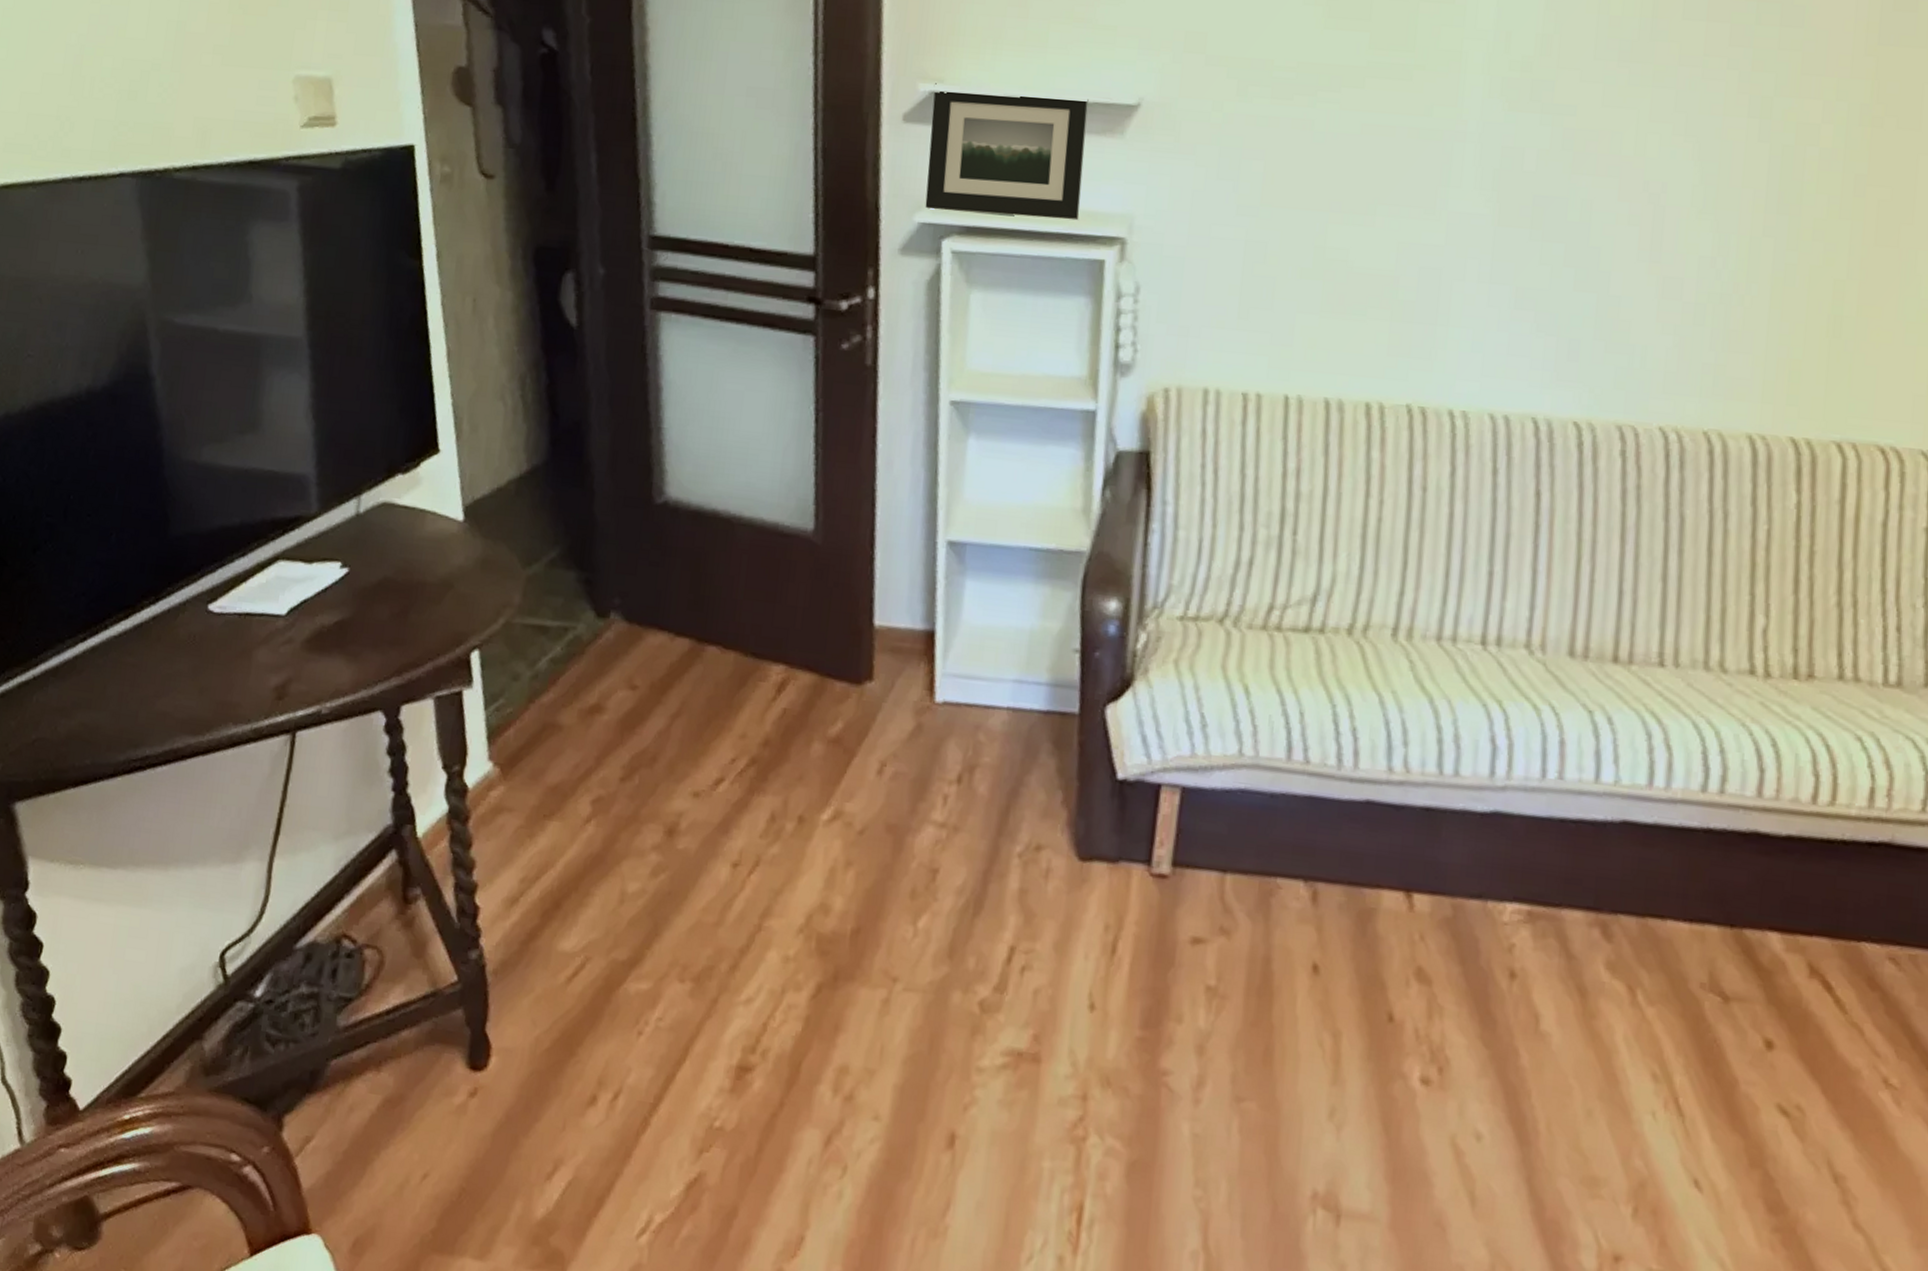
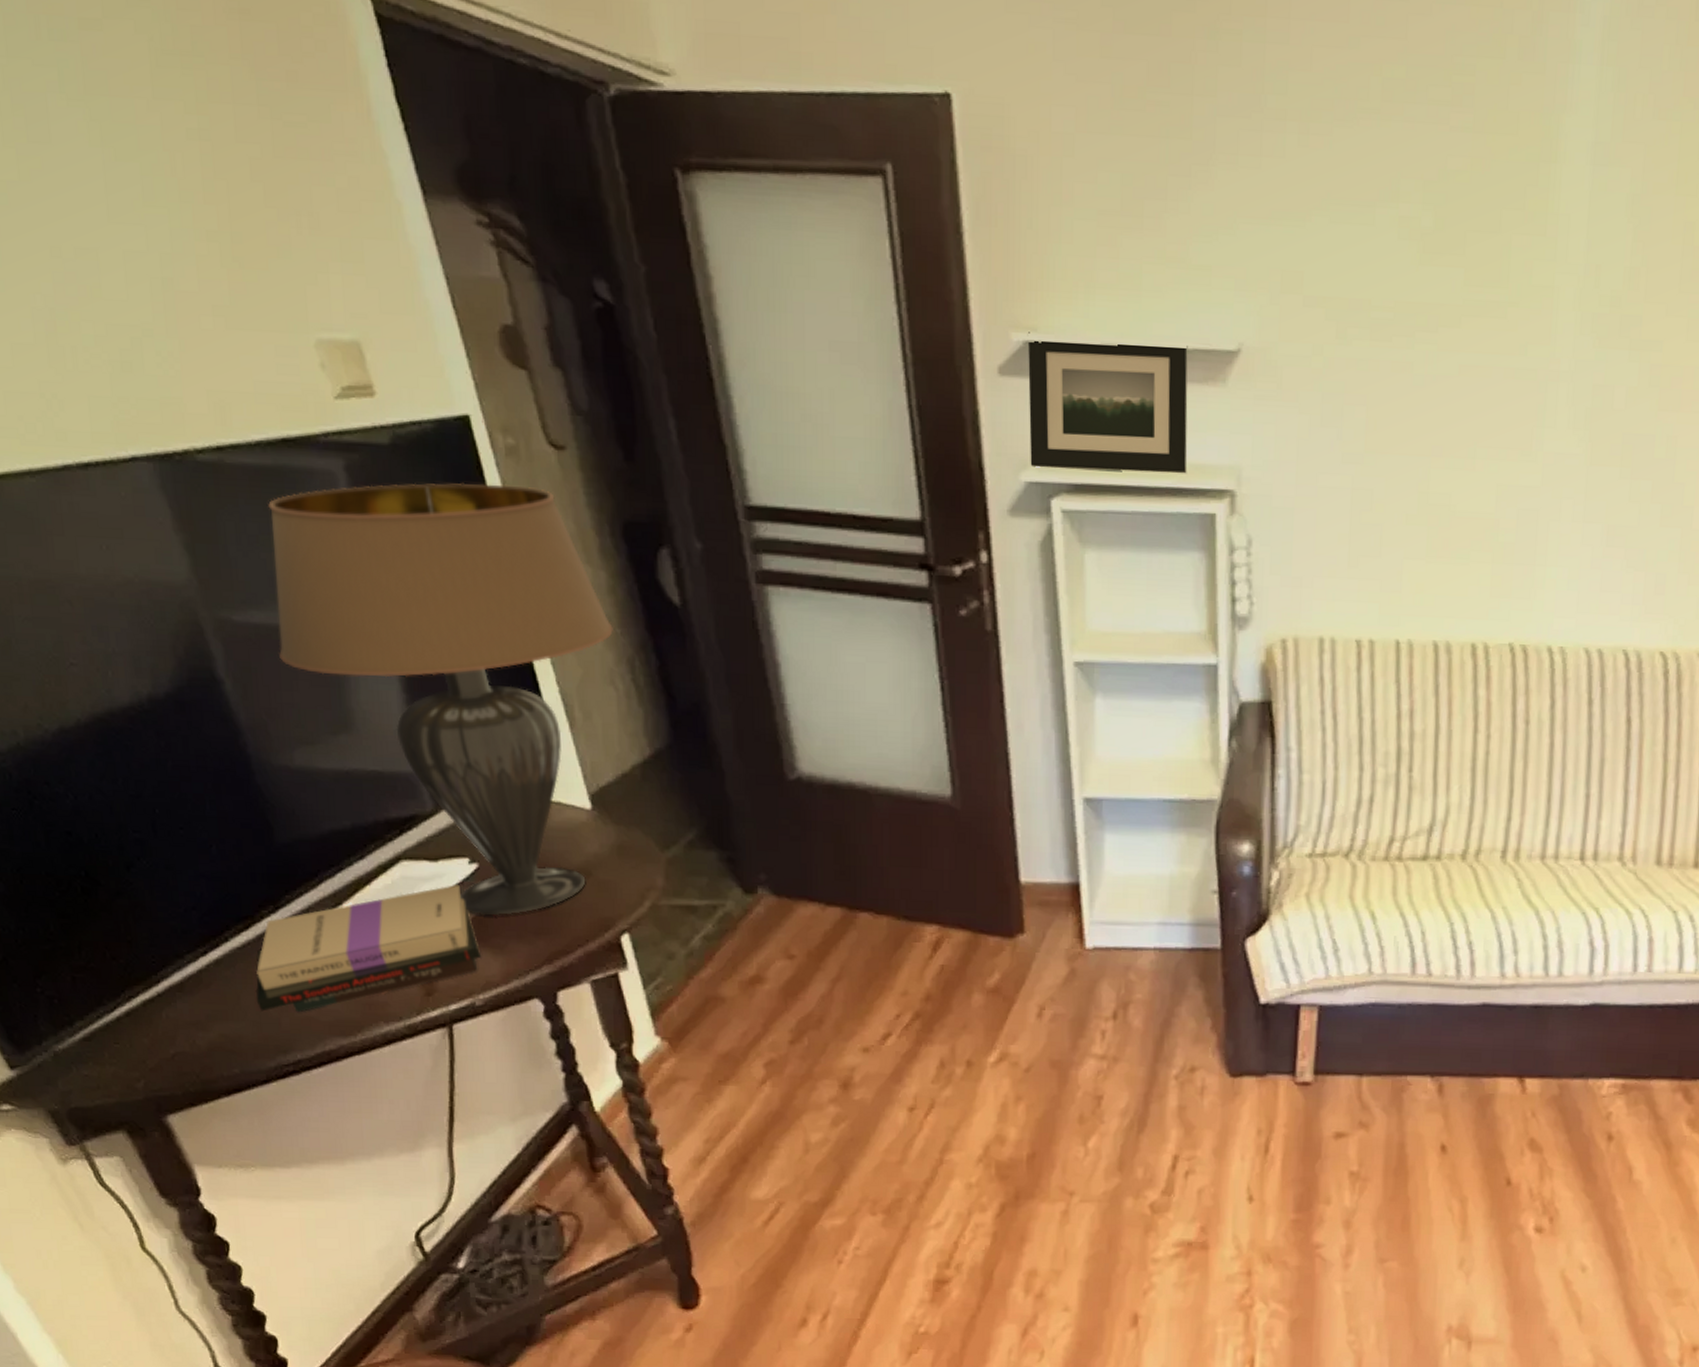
books: none [120,587,336,706] -> present [255,884,482,1012]
table lamp: none [208,204,511,623] -> present [268,482,613,916]

